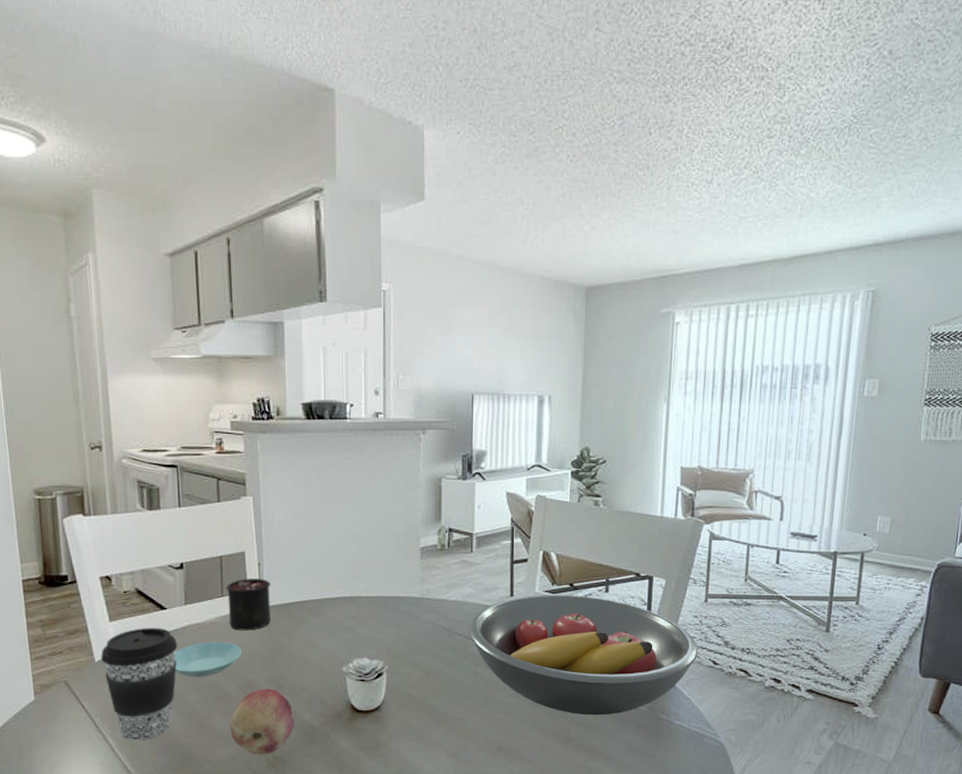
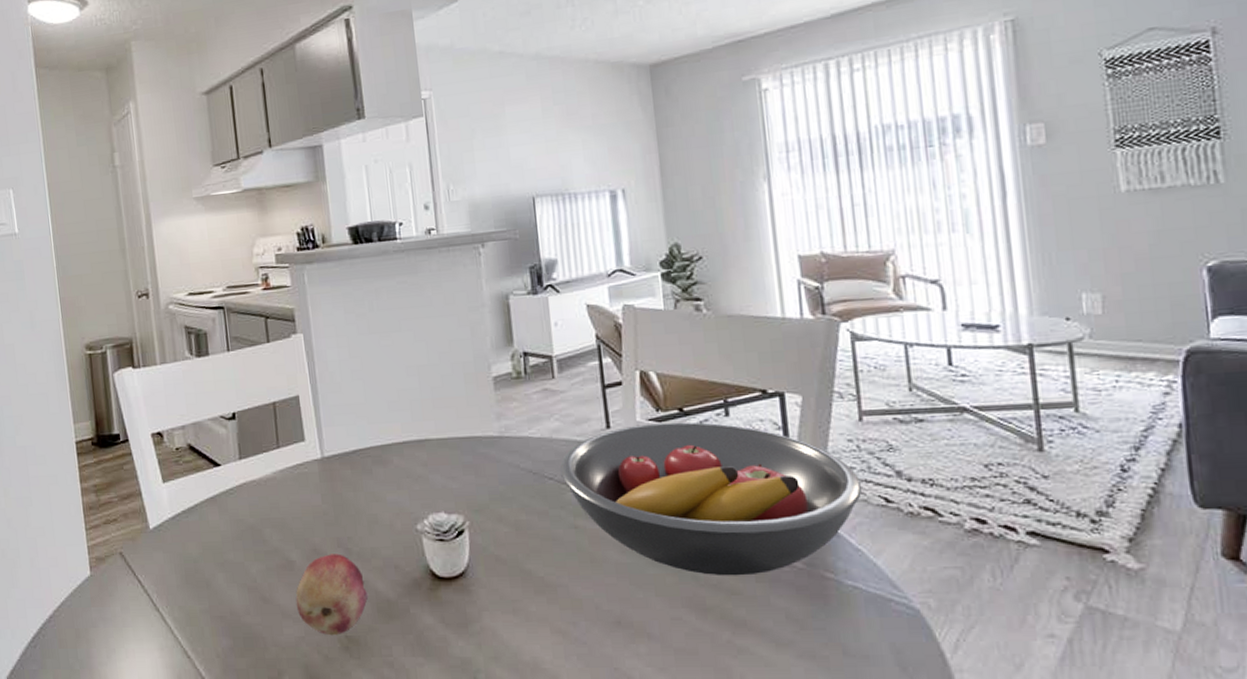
coffee cup: present [101,627,178,741] -> none [155,487,235,620]
saucer: present [174,641,242,677] -> none [231,500,303,543]
candle: present [226,563,271,631] -> none [281,407,332,487]

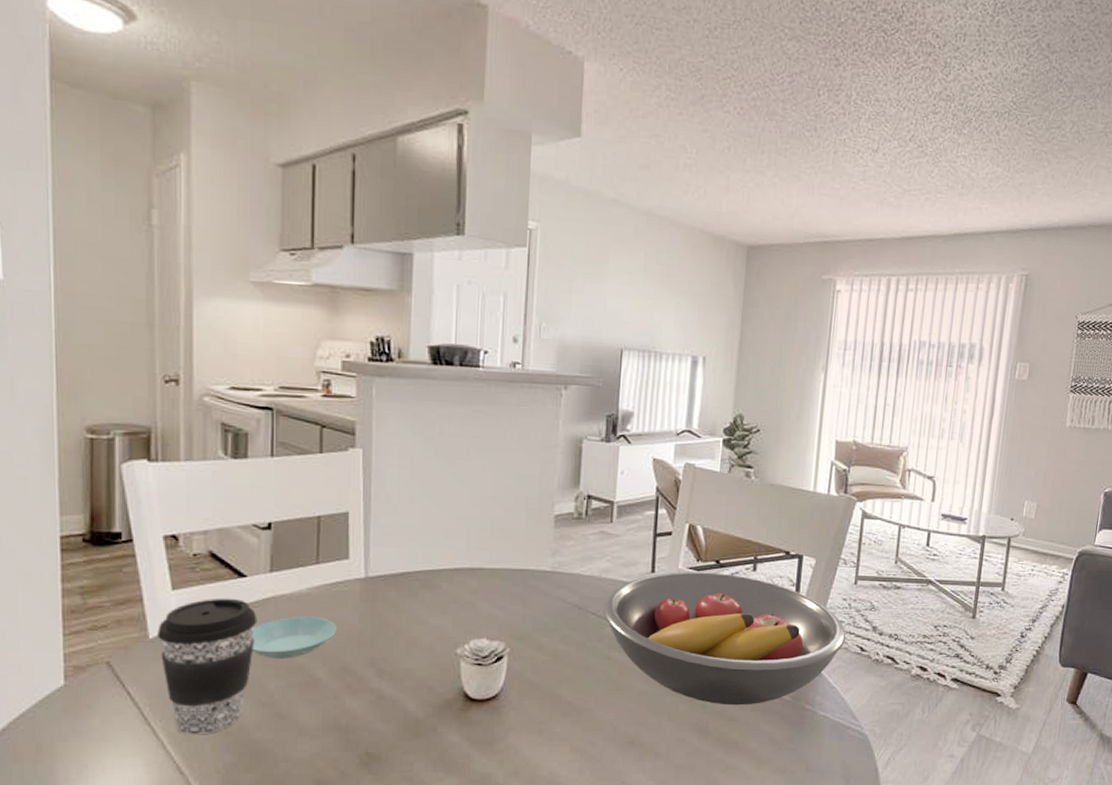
coffee cup: none [155,487,235,620] -> present [157,598,257,735]
saucer: none [231,500,303,543] -> present [251,616,336,658]
fruit: present [295,554,369,636] -> none [316,673,396,752]

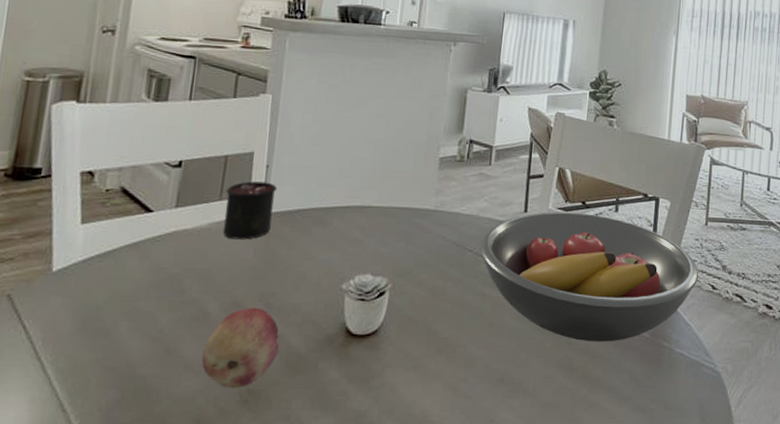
coffee cup: present [157,598,257,735] -> none [60,232,158,371]
saucer: present [251,616,336,658] -> none [148,251,232,292]
fruit: none [316,673,396,752] -> present [201,307,280,389]
candle: none [322,526,378,605] -> present [222,165,278,240]

